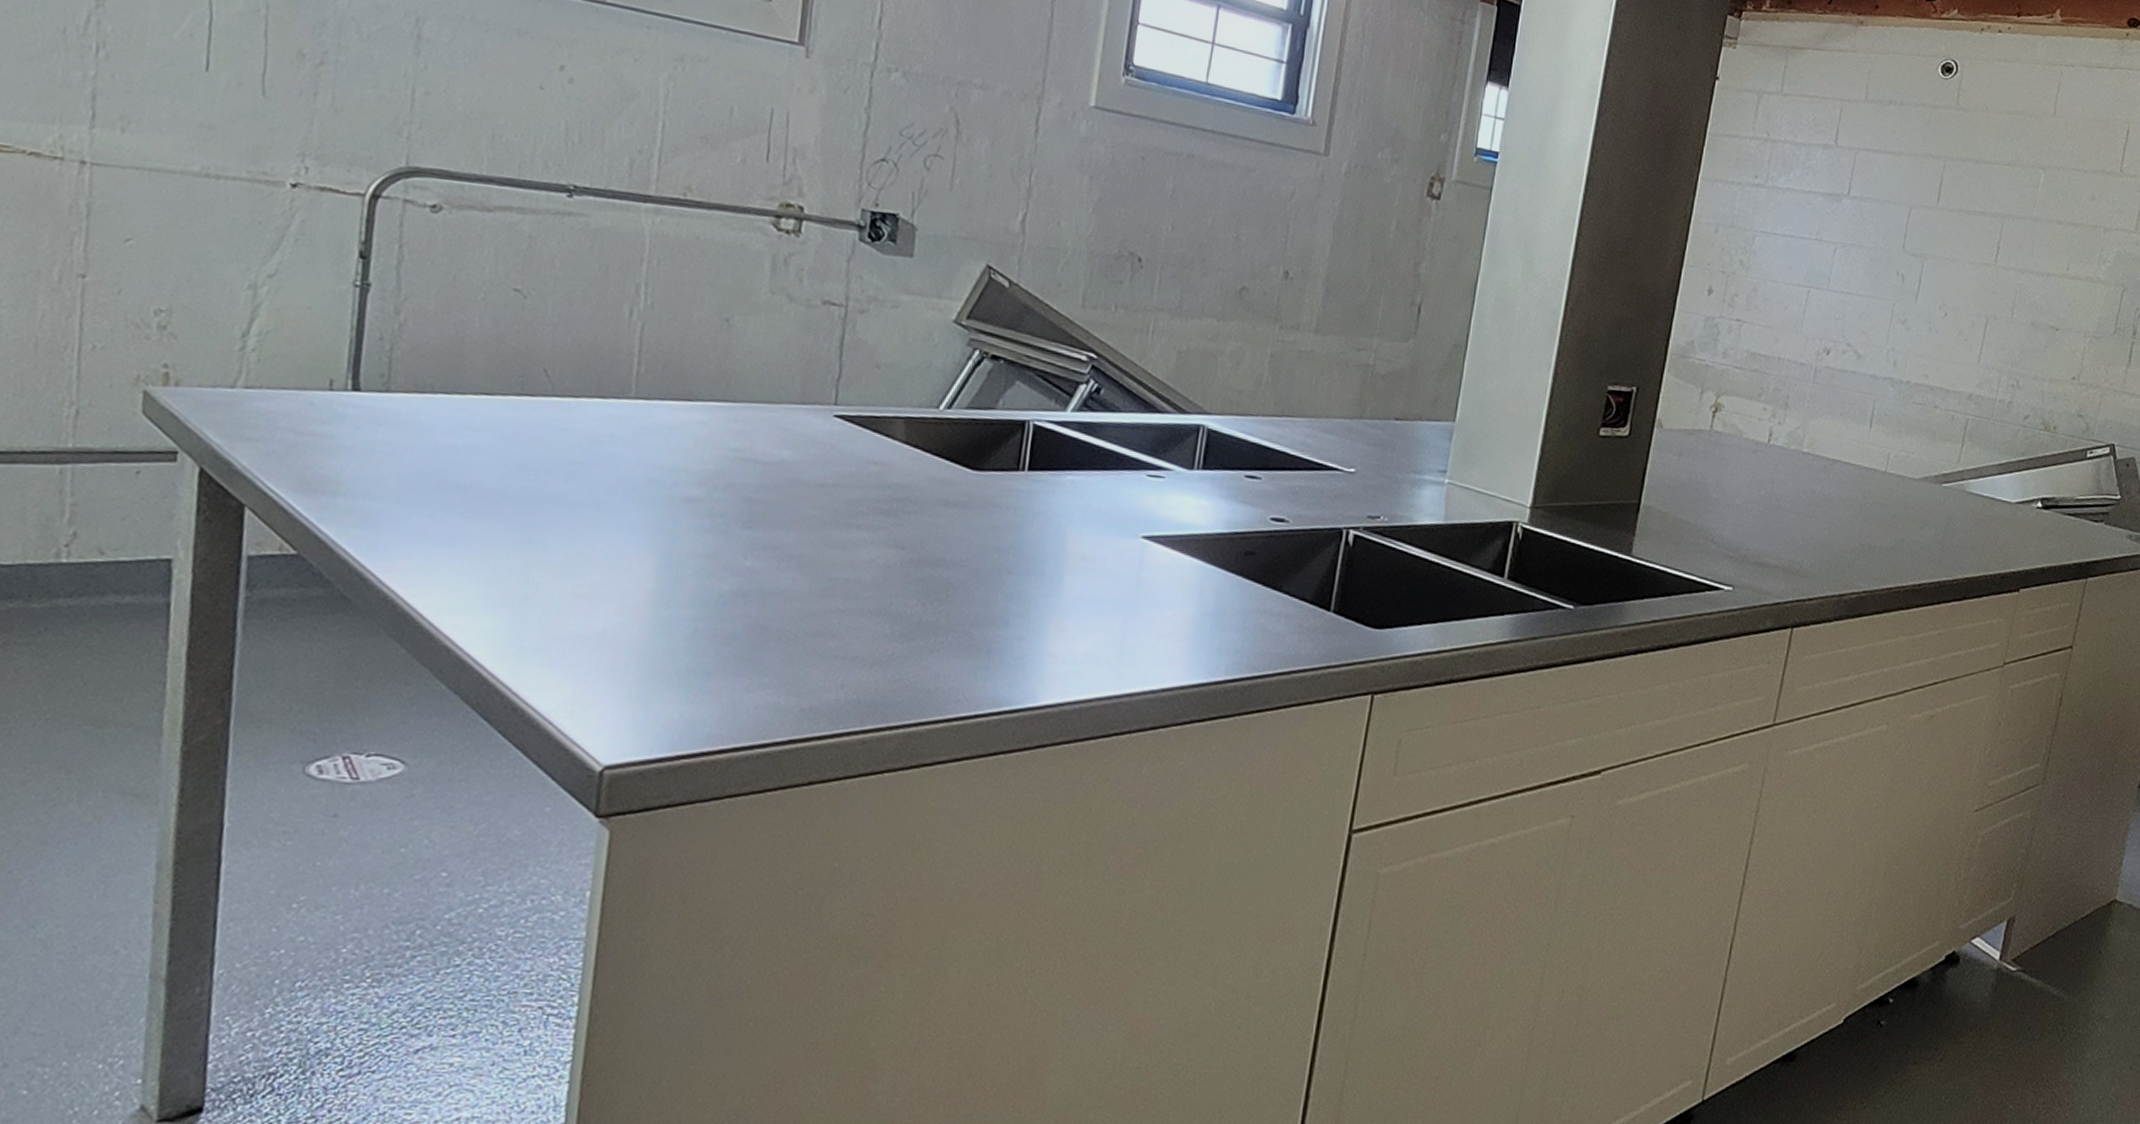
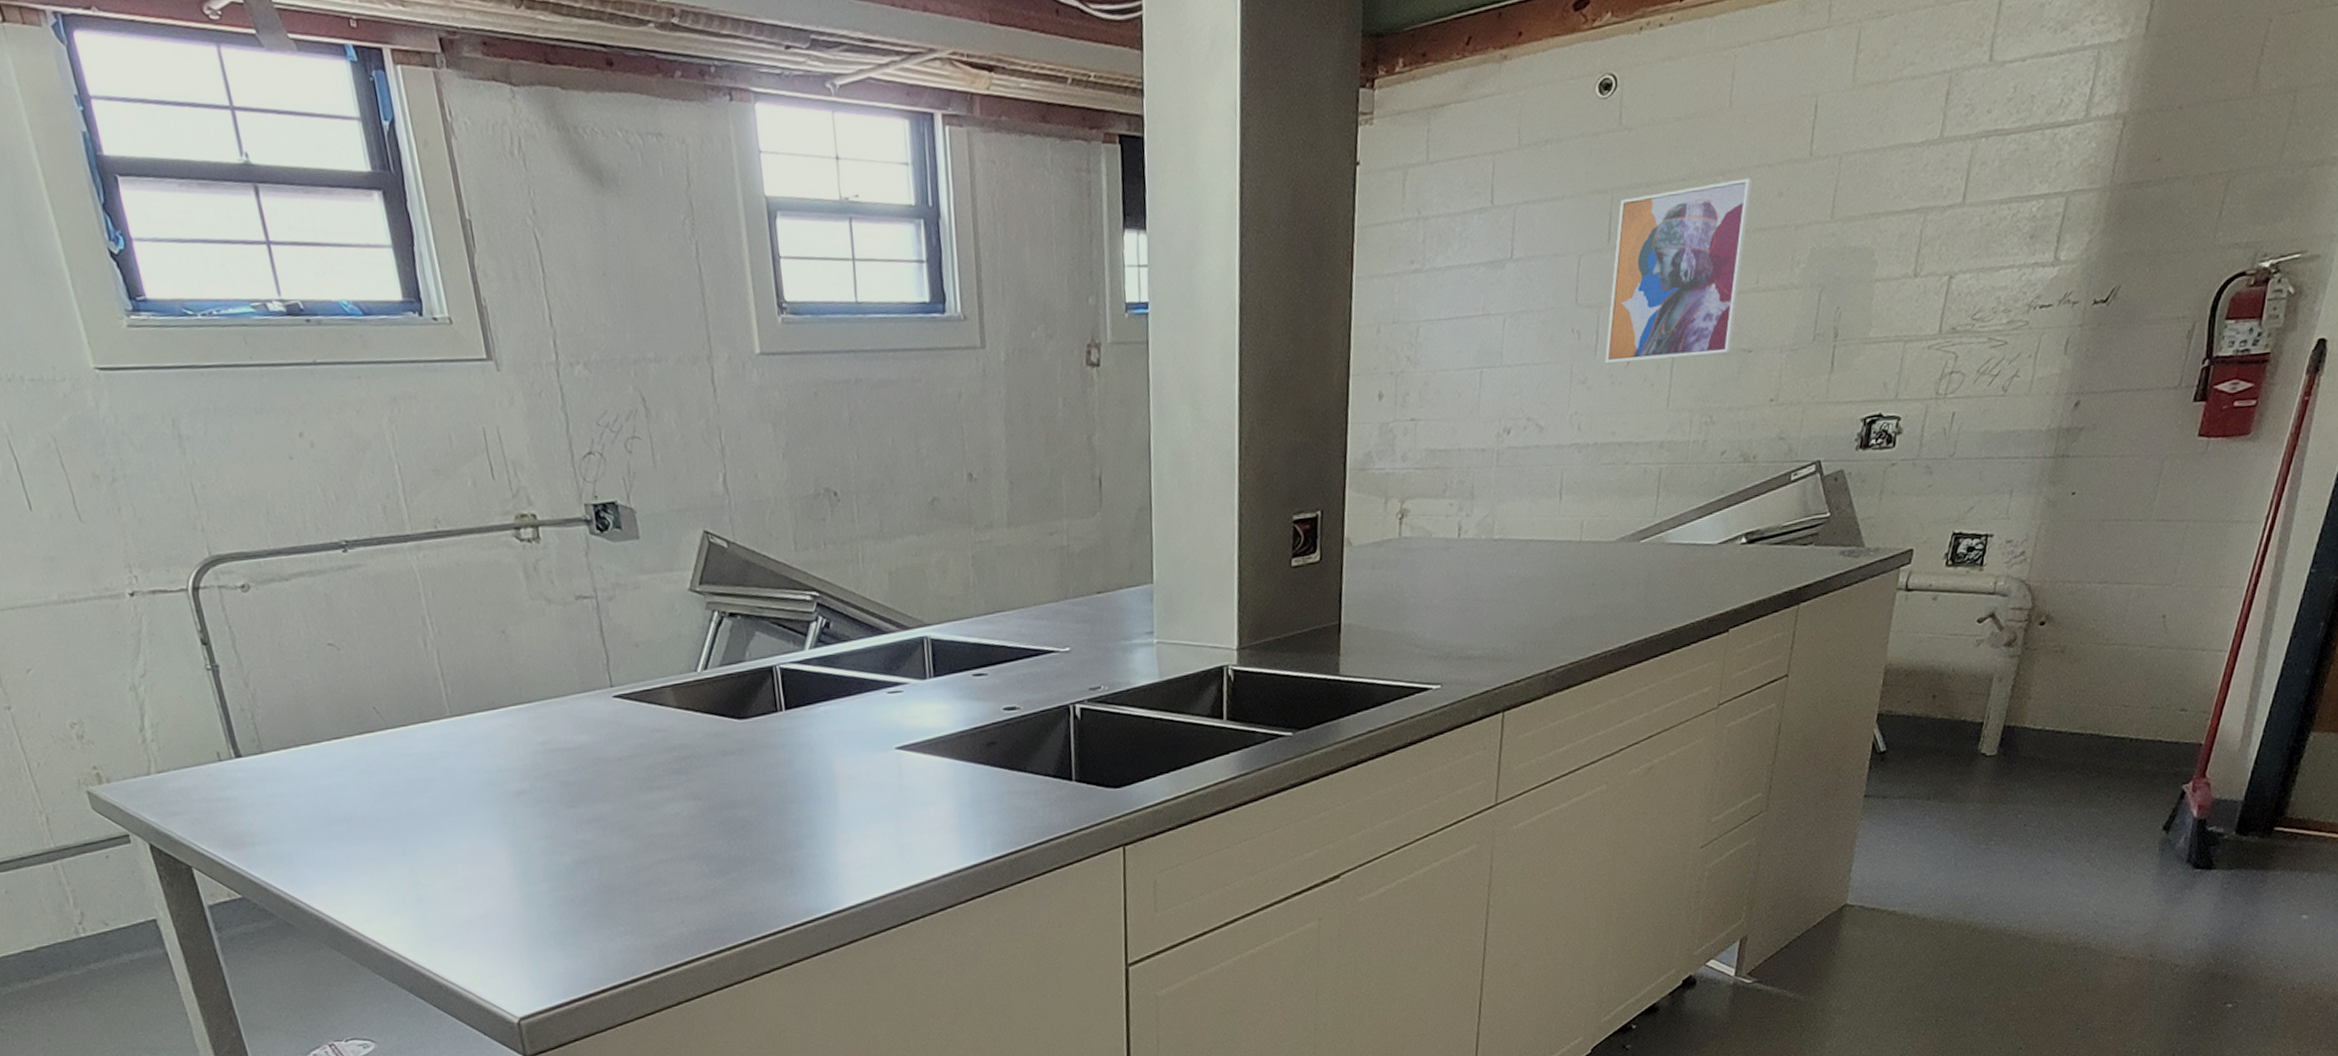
wall art: none [1924,168,2070,326] -> present [1605,177,1753,364]

